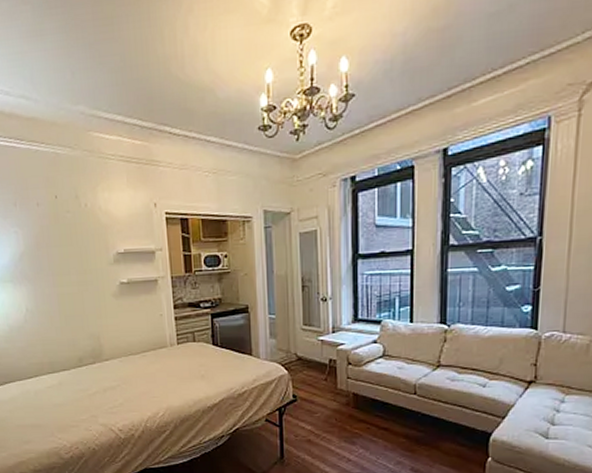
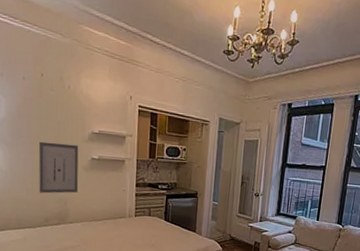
wall art: none [61,269,109,330] -> present [38,141,79,194]

